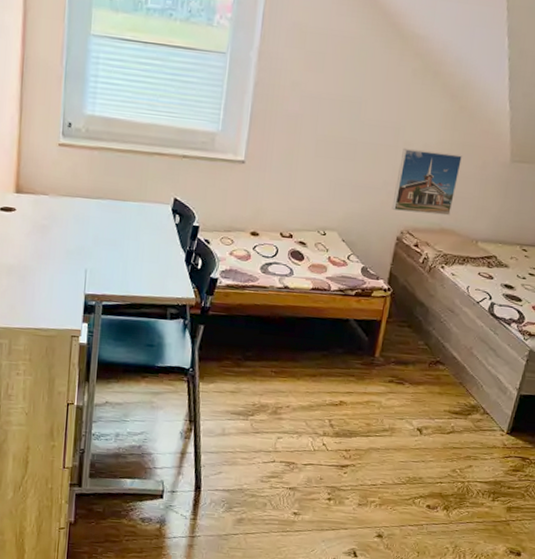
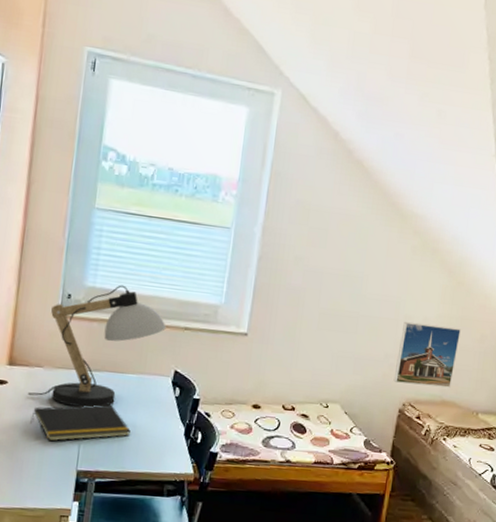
desk lamp: none [36,113,165,234] -> present [28,285,166,407]
notepad: none [39,231,134,266] -> present [30,404,131,442]

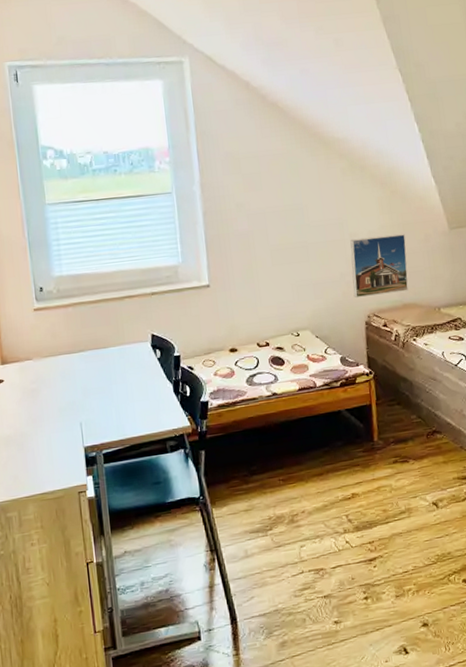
desk lamp: present [28,285,166,407] -> none [24,267,135,390]
notepad: present [30,404,131,442] -> none [32,379,124,426]

